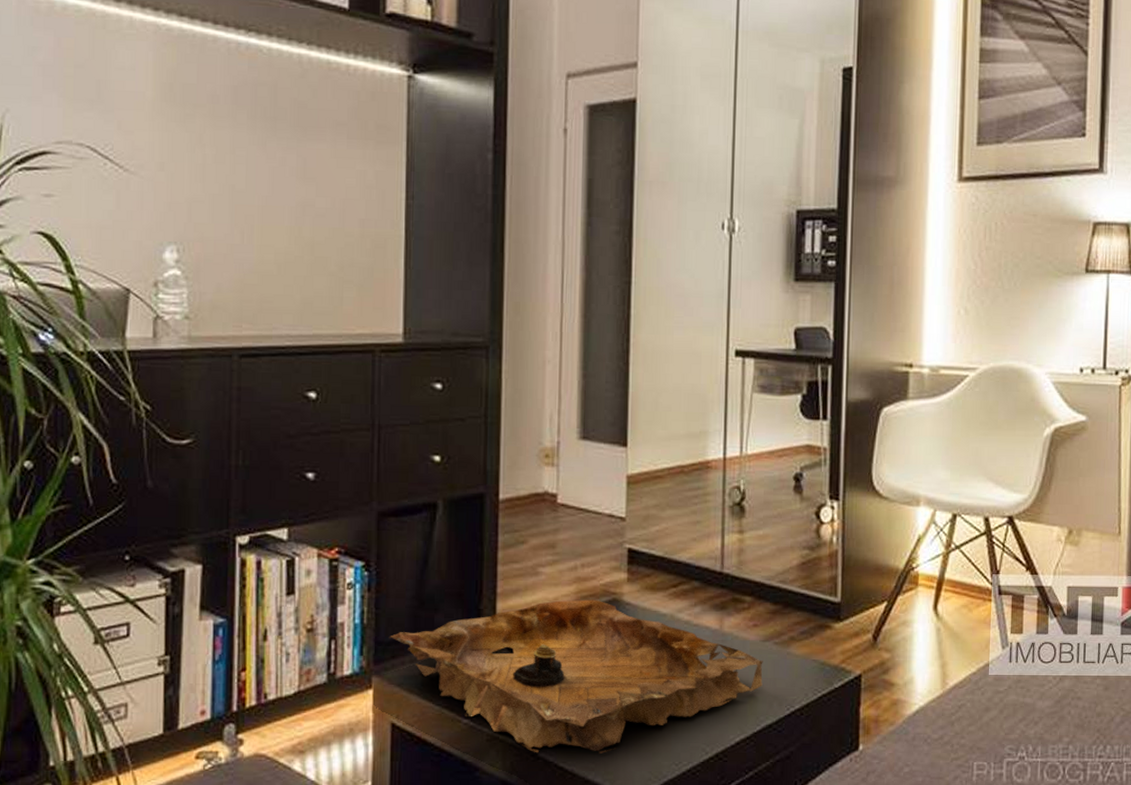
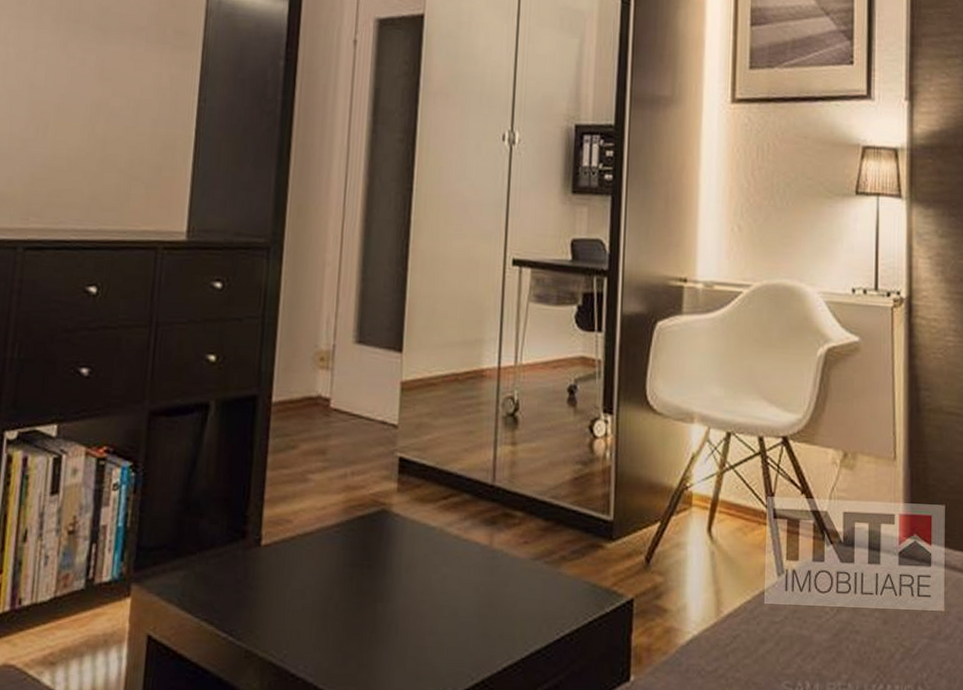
decorative tray: present [390,599,763,753] -> none [152,509,533,676]

